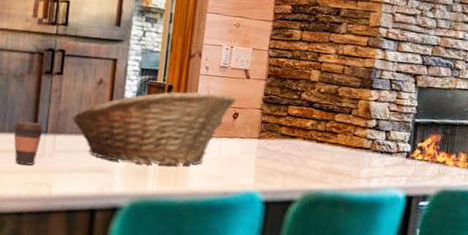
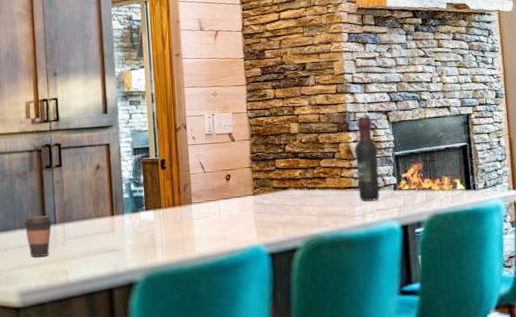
fruit basket: present [72,91,237,166] -> none [77,159,226,239]
wine bottle: none [368,75,399,166] -> present [354,116,380,201]

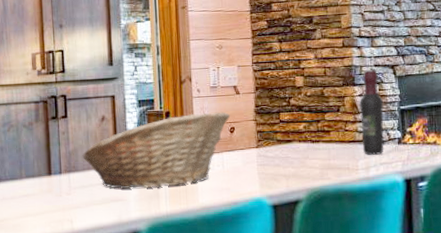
coffee cup: present [23,215,53,257] -> none [29,165,58,206]
fruit basket: none [77,159,226,239] -> present [82,111,231,189]

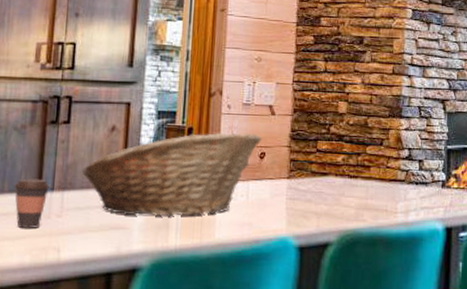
coffee cup: none [29,165,58,206] -> present [13,178,50,228]
wine bottle: present [359,70,384,155] -> none [403,102,430,198]

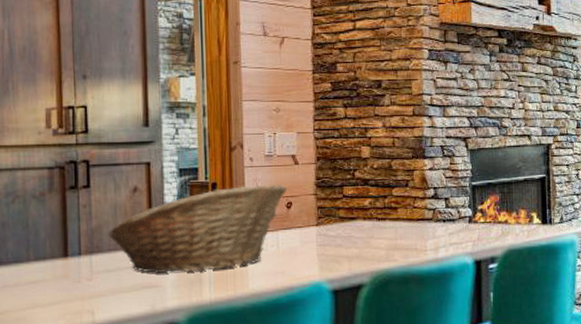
coffee cup: present [13,178,50,228] -> none [38,245,77,294]

